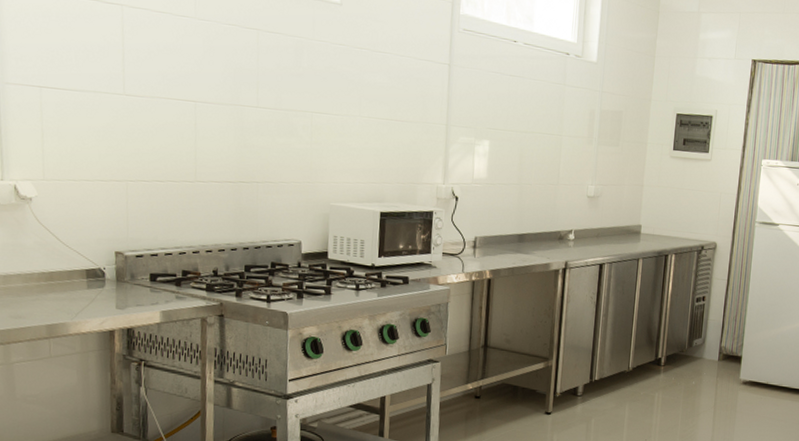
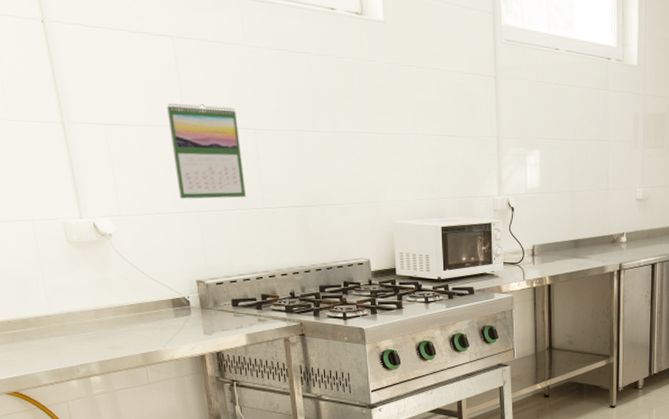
calendar: none [106,70,179,170] -> present [166,103,246,199]

